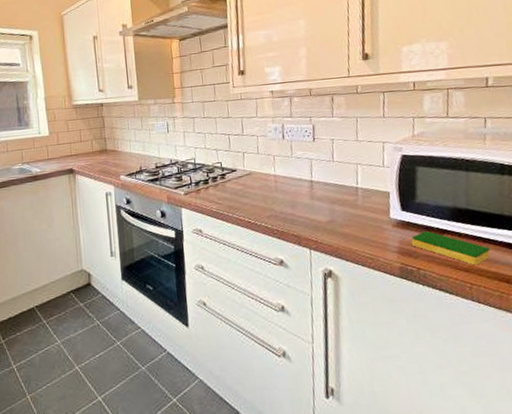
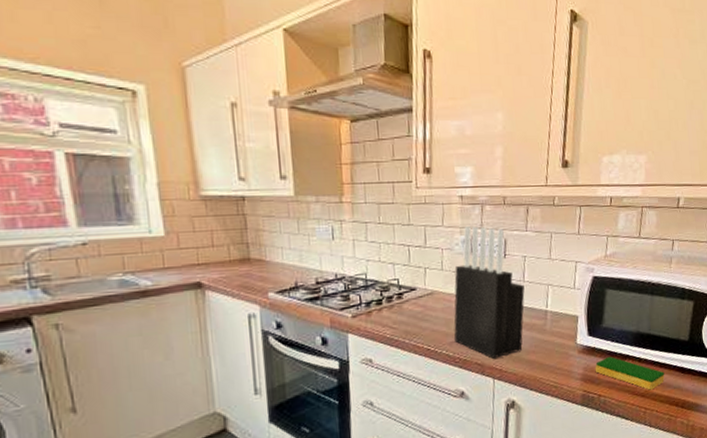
knife block: none [269,115,336,232] -> present [453,225,525,360]

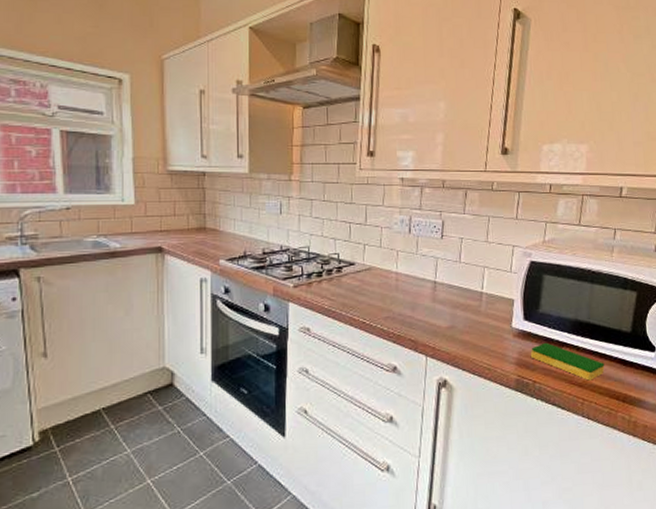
knife block: present [453,225,525,360] -> none [388,206,461,337]

